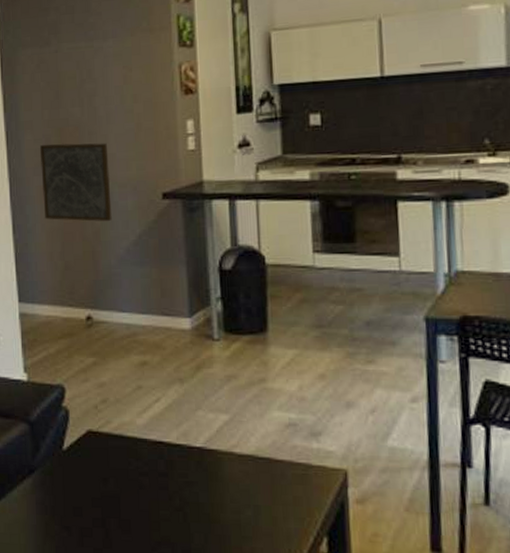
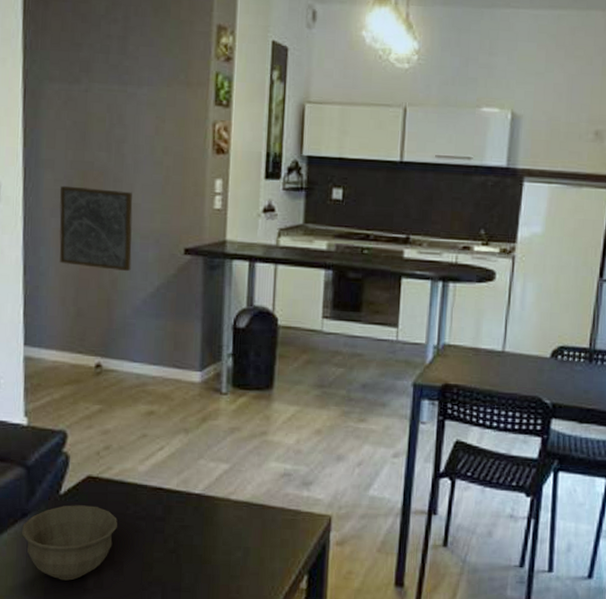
bowl: none [30,460,121,540] -> present [22,505,117,581]

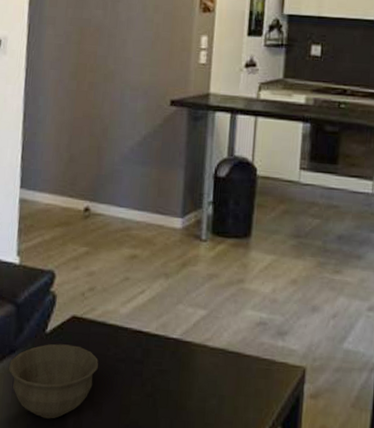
wall art: present [59,185,133,272] -> none [56,40,125,121]

